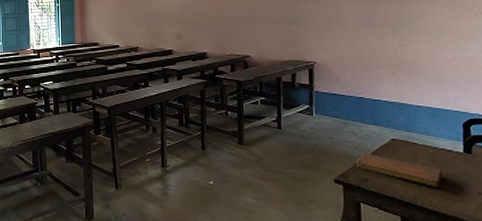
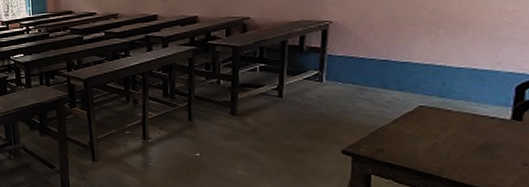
notebook: present [356,153,443,187] -> none [371,122,481,158]

